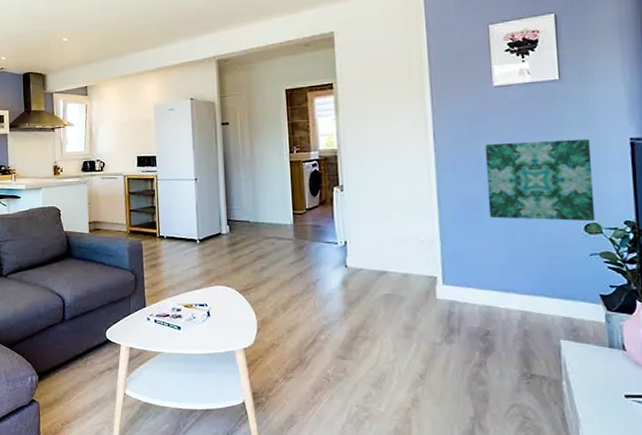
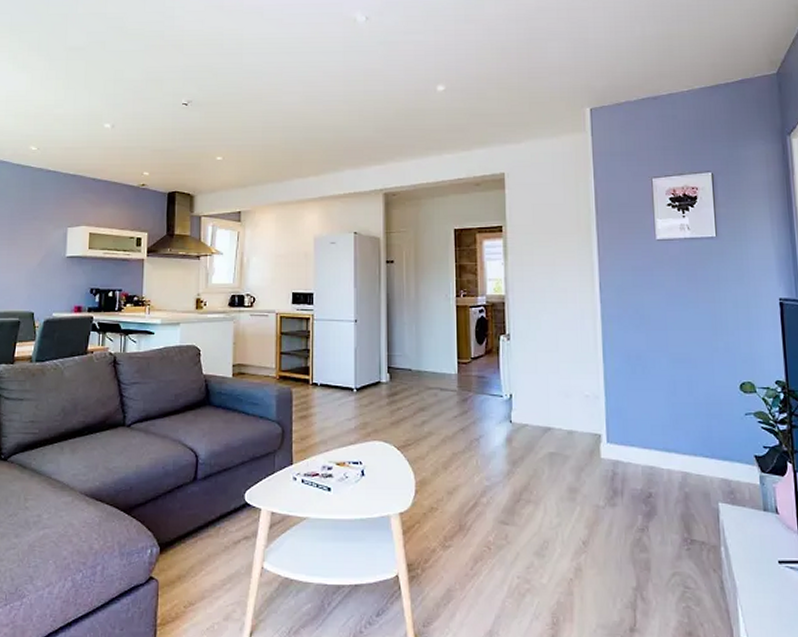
wall art: present [485,138,596,222] -> none [648,297,750,380]

